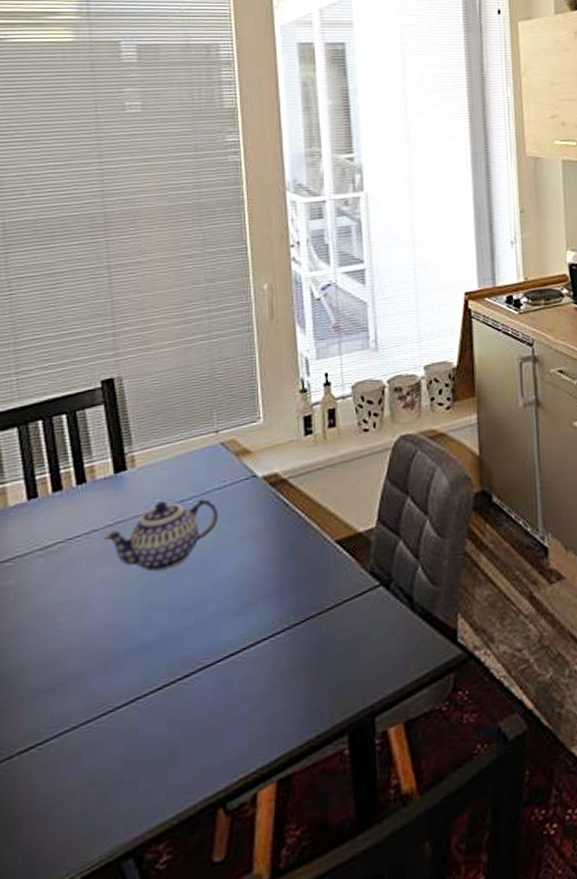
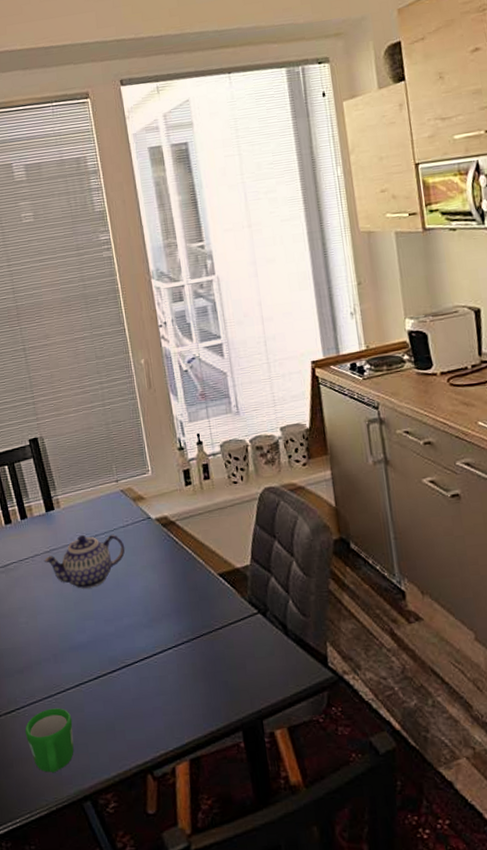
mug: none [46,734,120,828] -> present [24,708,74,773]

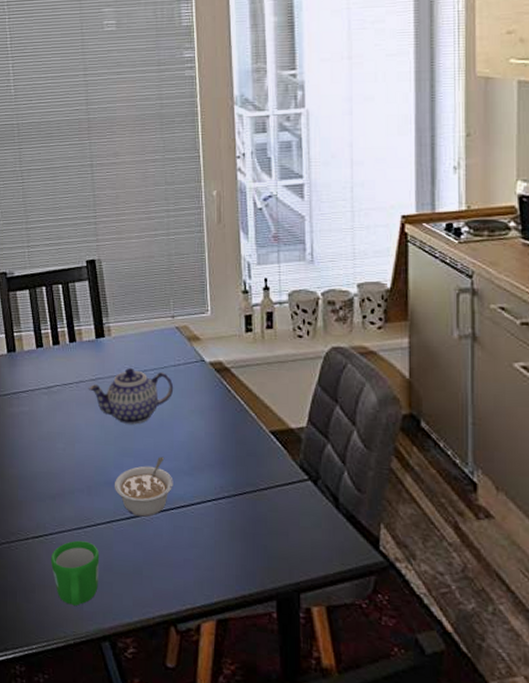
legume: none [78,614,135,675] -> present [114,456,174,517]

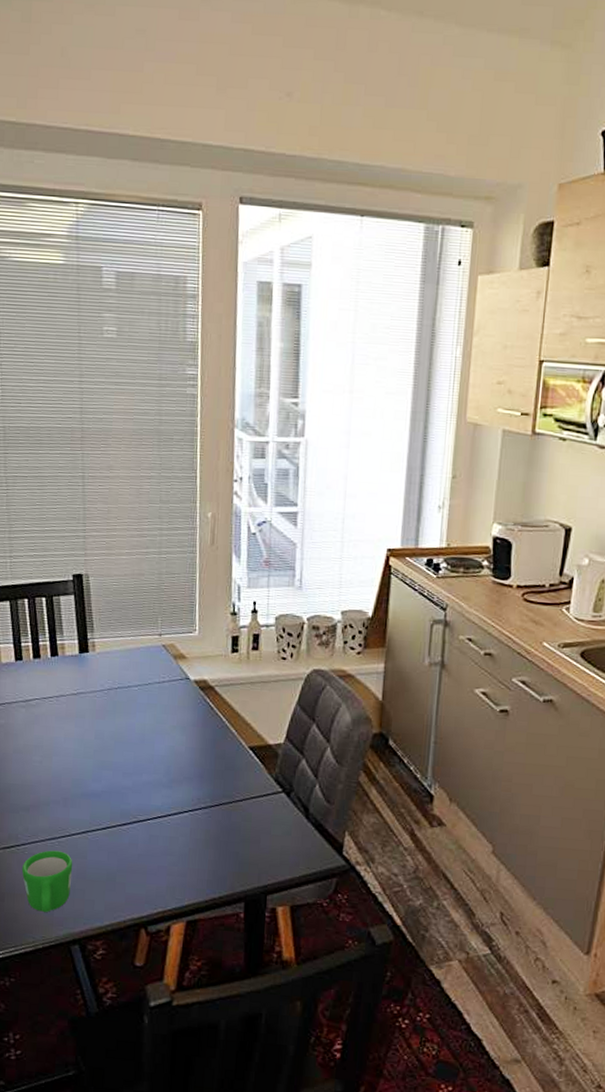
teapot: present [88,368,174,425] -> none [68,684,157,739]
legume: present [114,456,174,517] -> none [91,770,152,827]

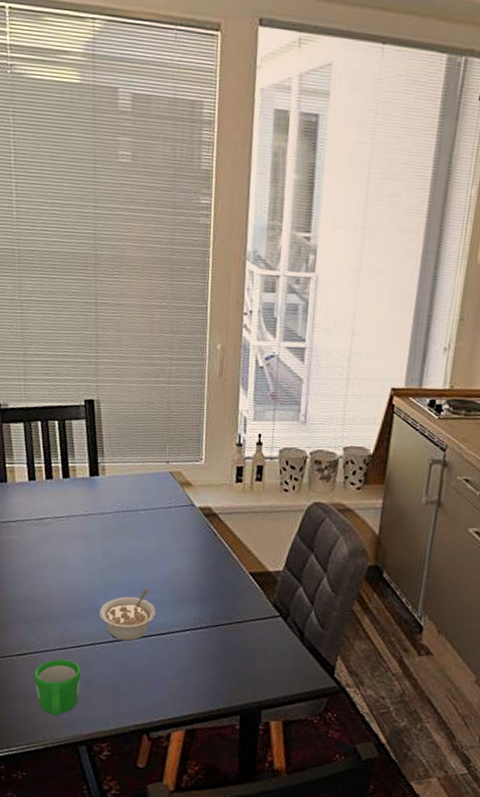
legume: none [91,770,152,827] -> present [99,589,156,642]

